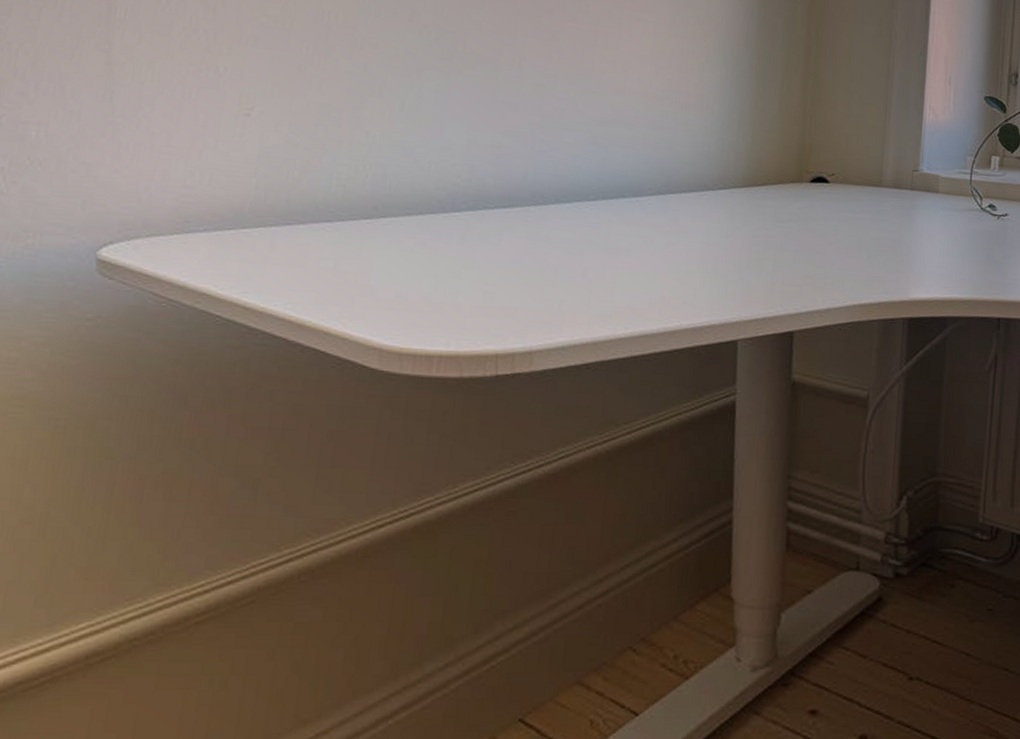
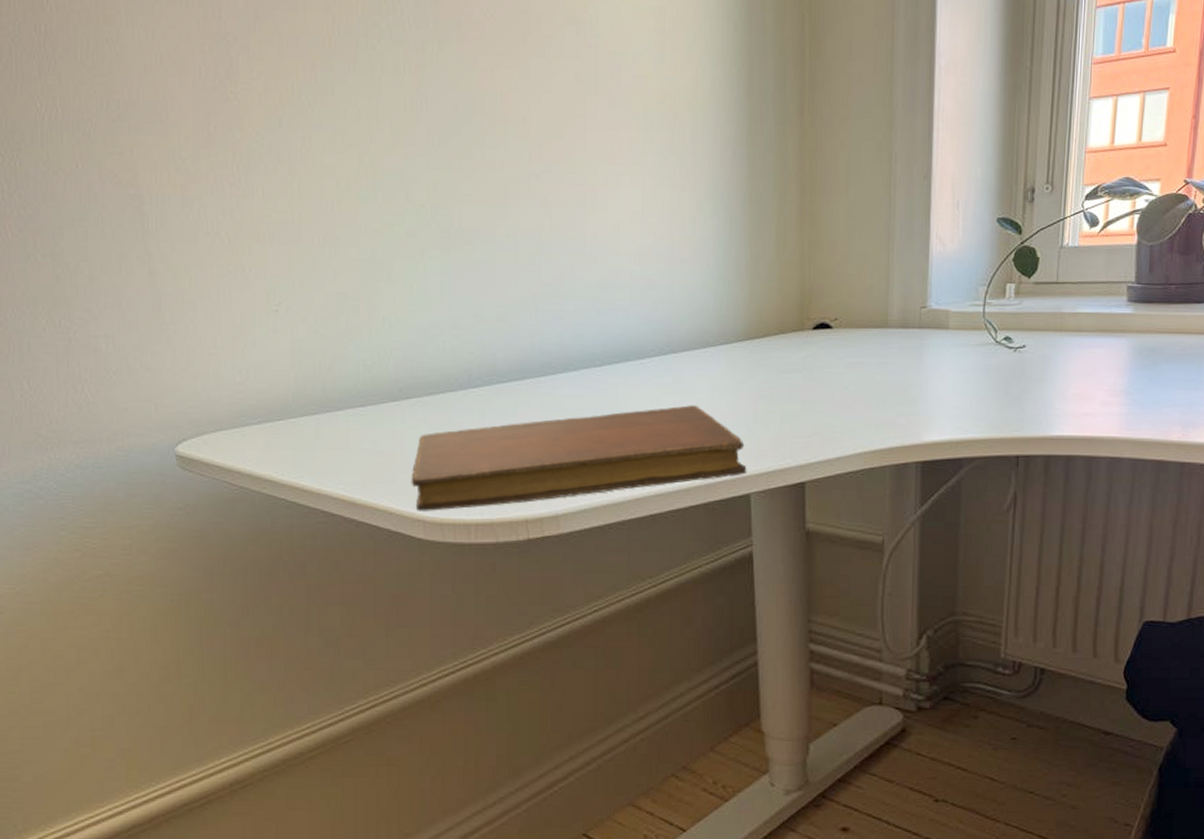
notebook: none [372,246,736,339] -> present [411,405,747,511]

